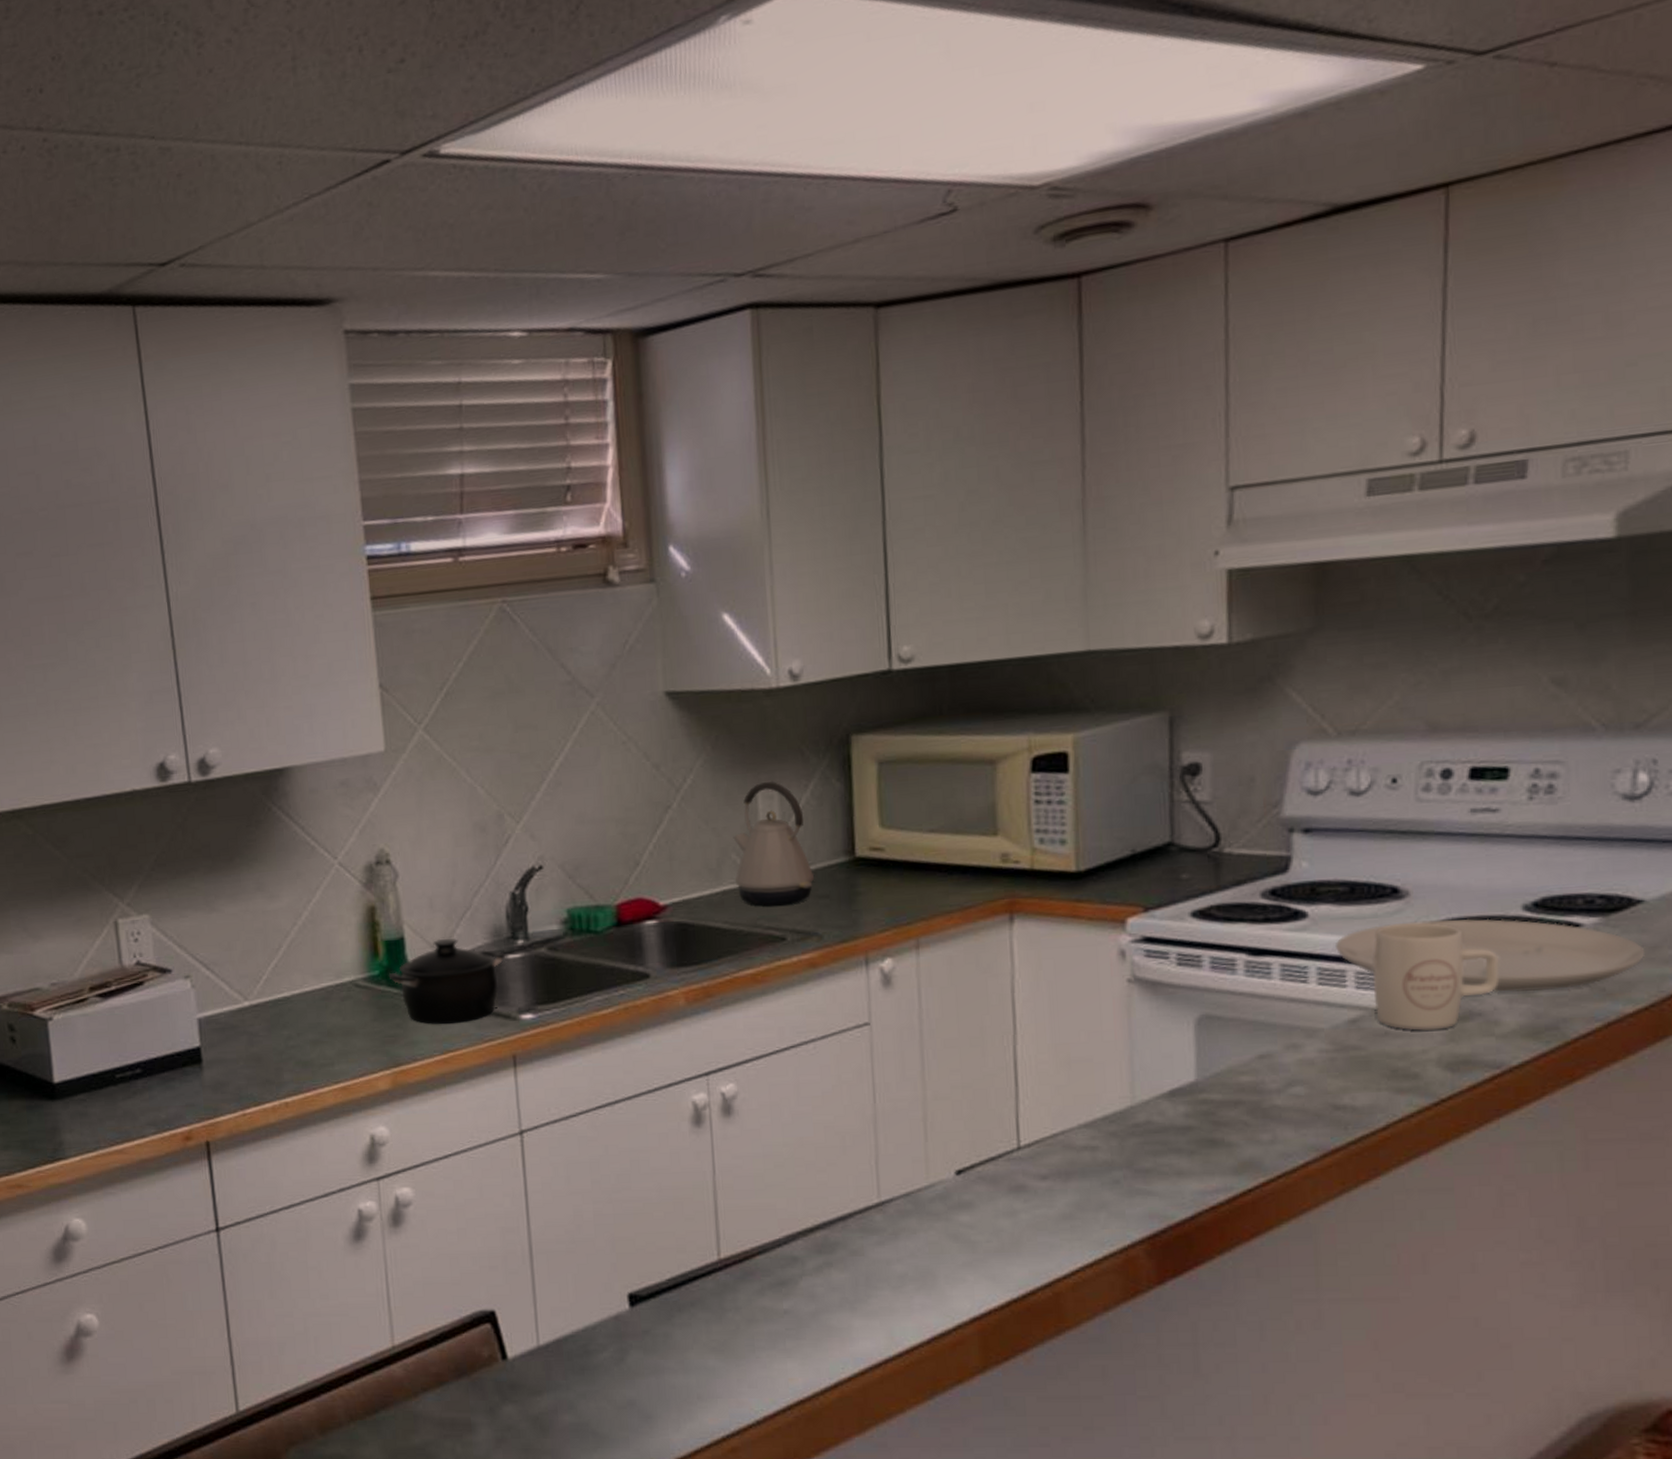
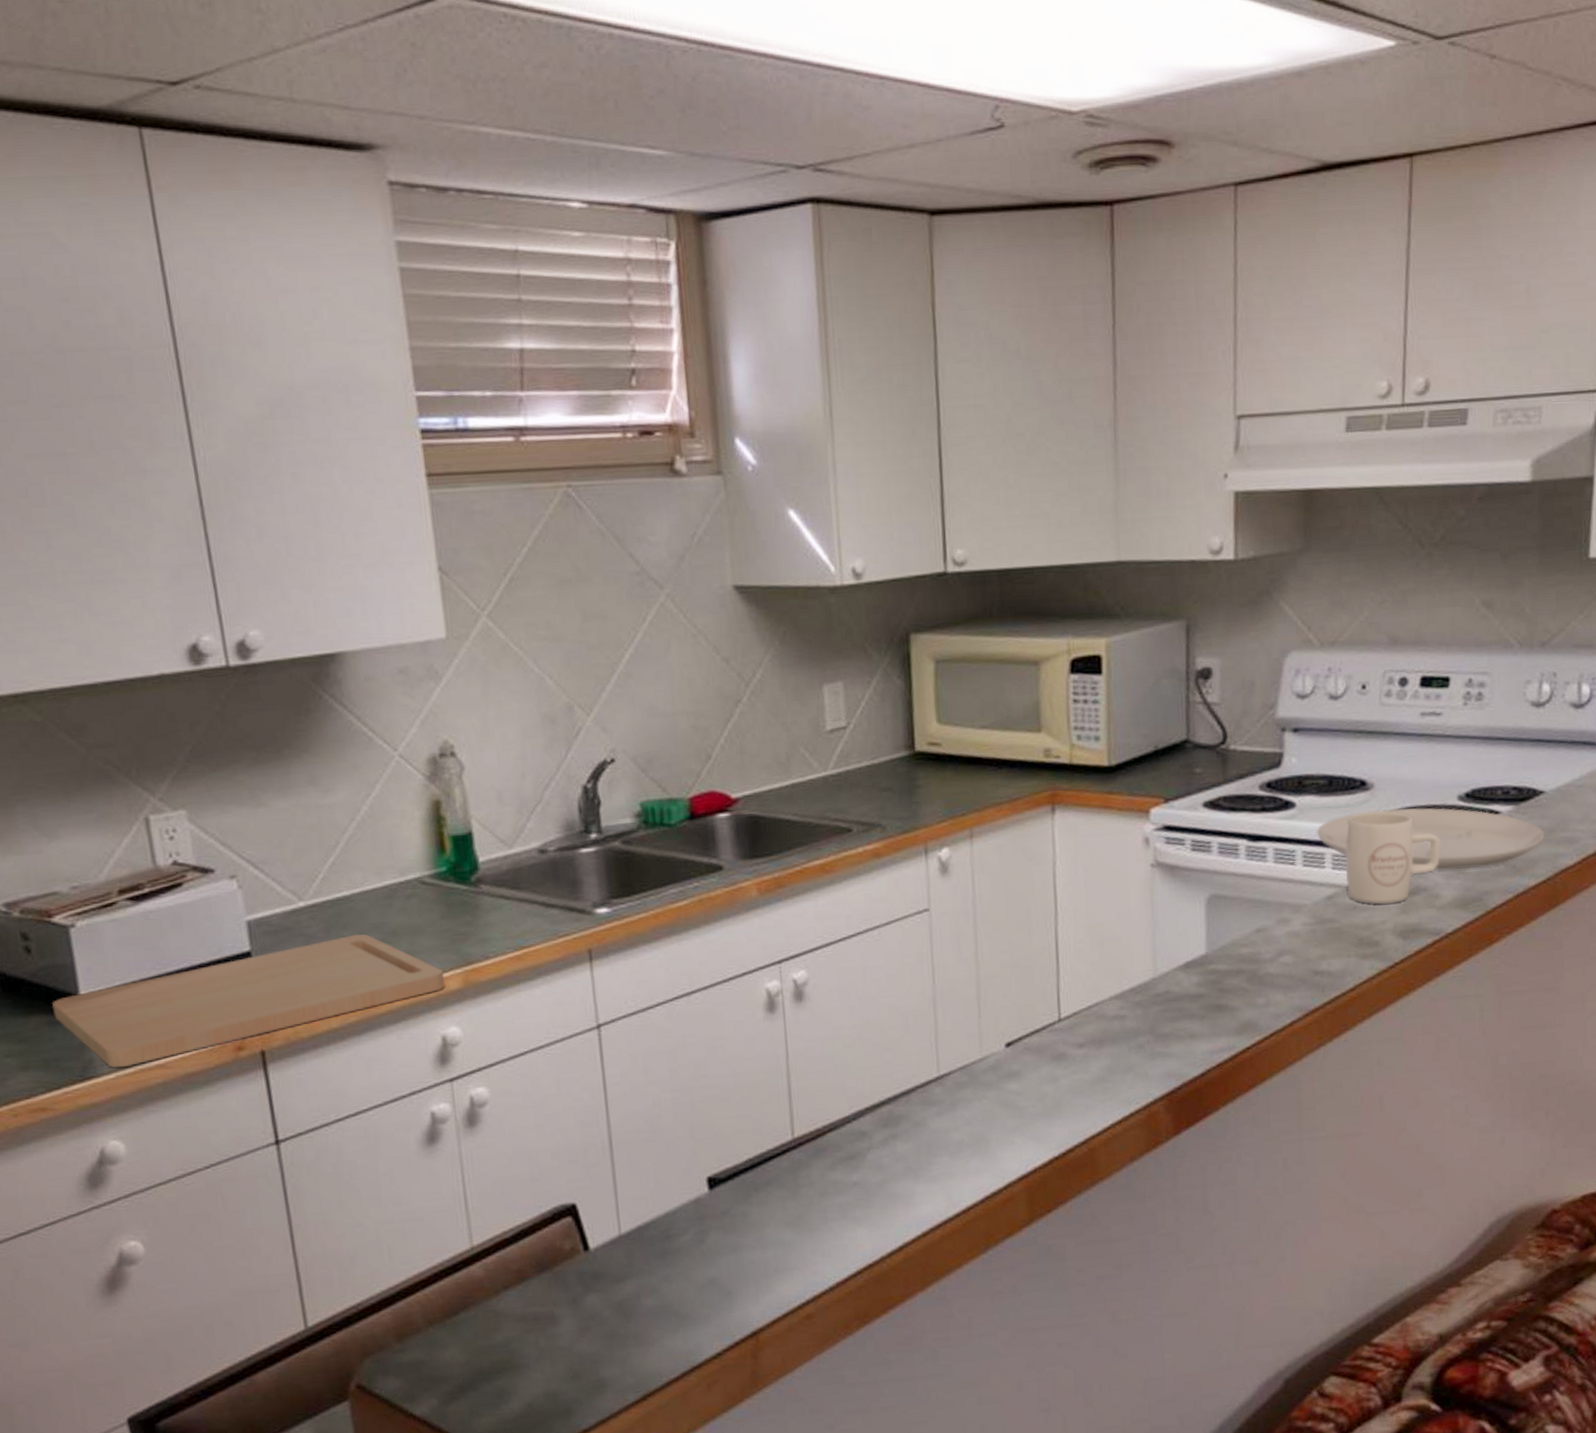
cutting board: none [31,1033,375,1152] -> present [52,934,446,1068]
saucepan: present [389,938,506,1024] -> none [457,833,579,921]
kettle: present [733,781,814,906] -> none [801,677,877,799]

